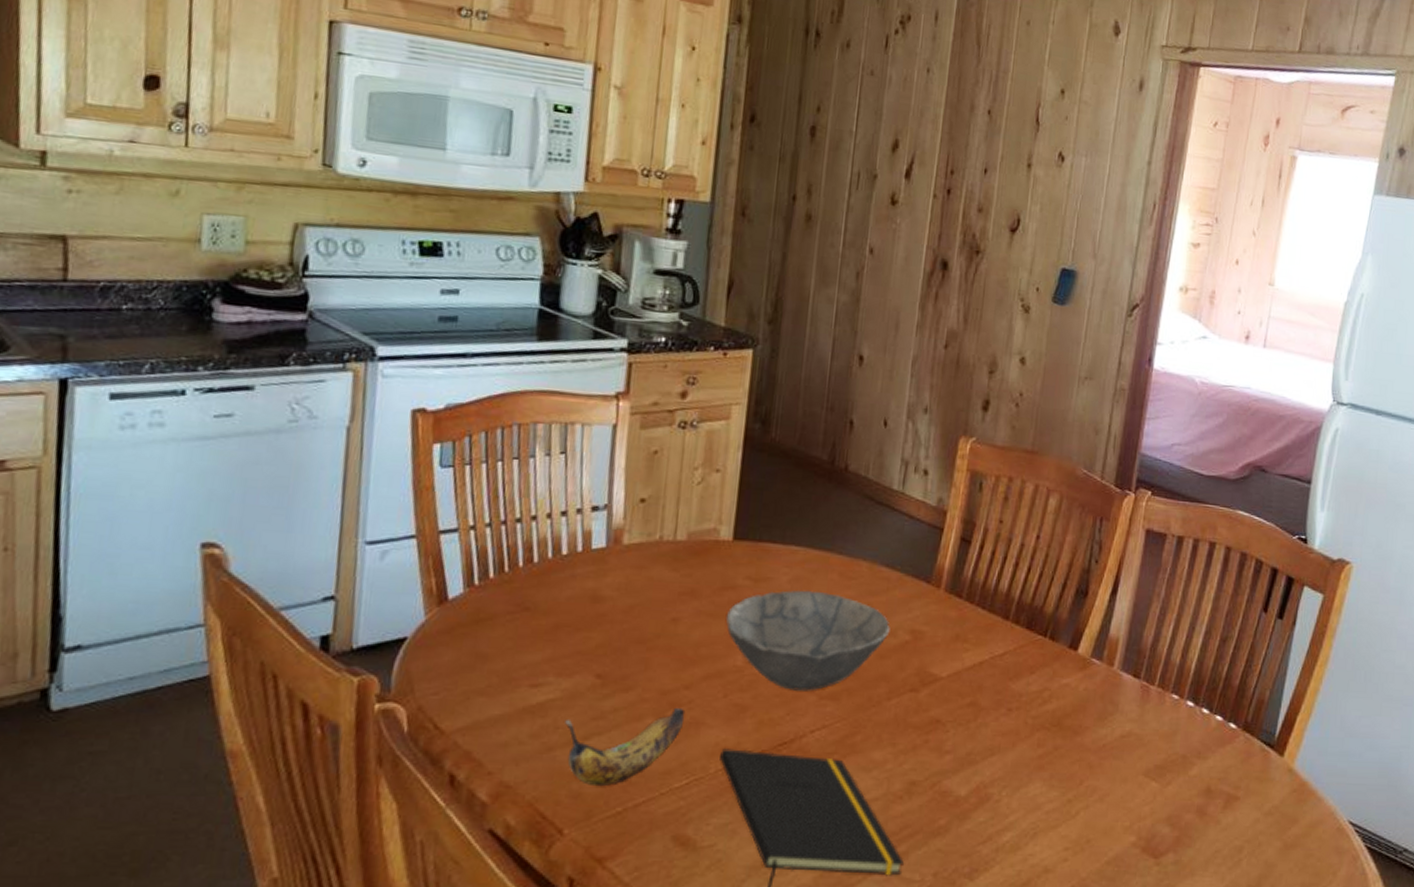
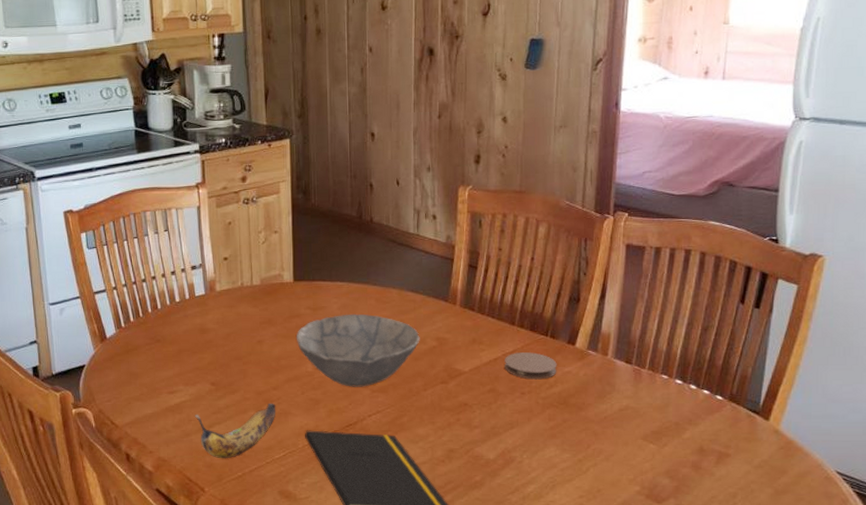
coaster: none [991,656,1054,693] -> present [505,352,557,380]

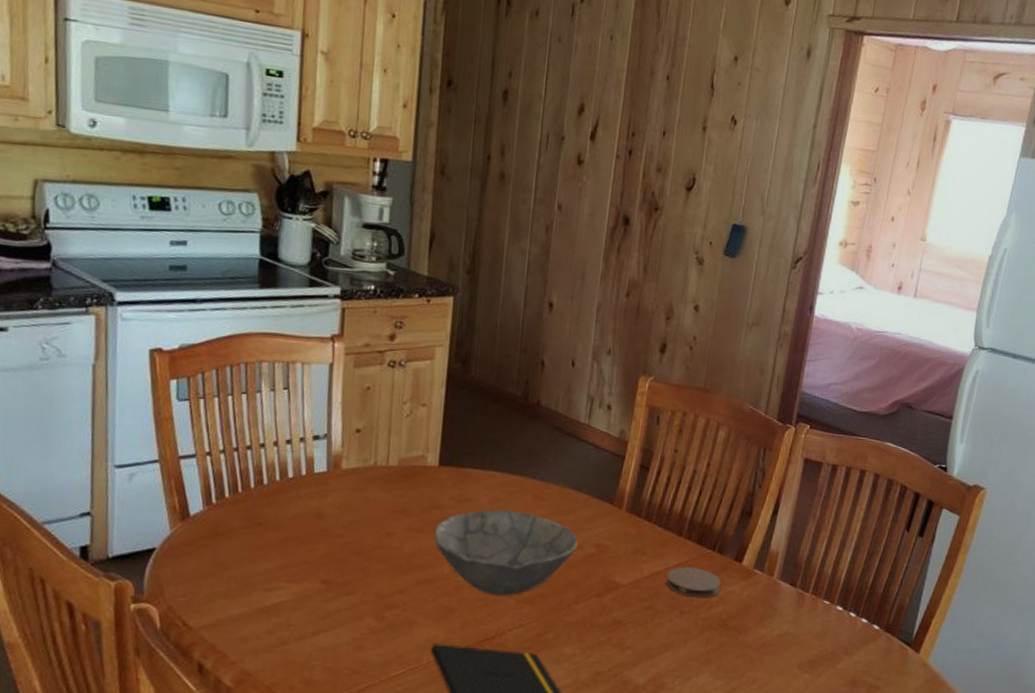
banana: present [195,403,276,459] -> none [296,609,400,675]

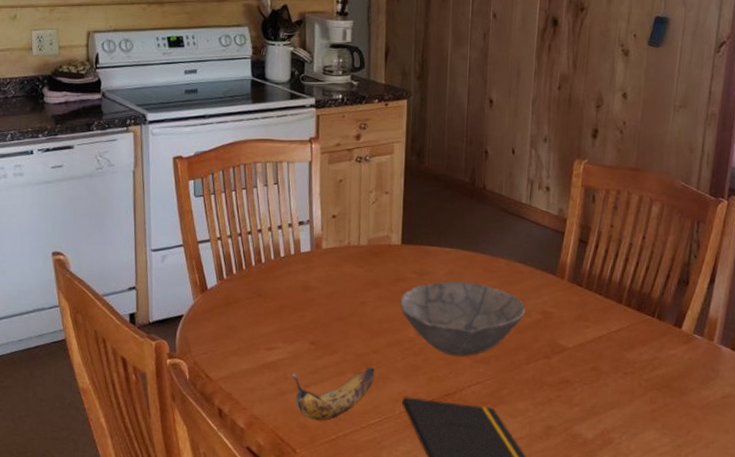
banana: none [296,609,400,675] -> present [292,366,375,421]
coaster: present [666,567,721,598] -> none [609,332,662,361]

